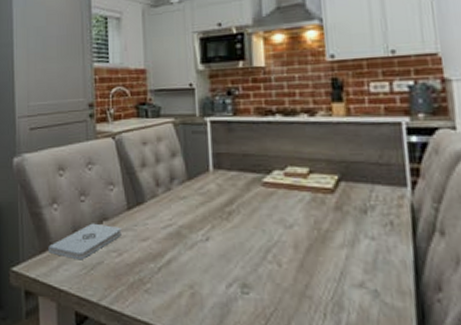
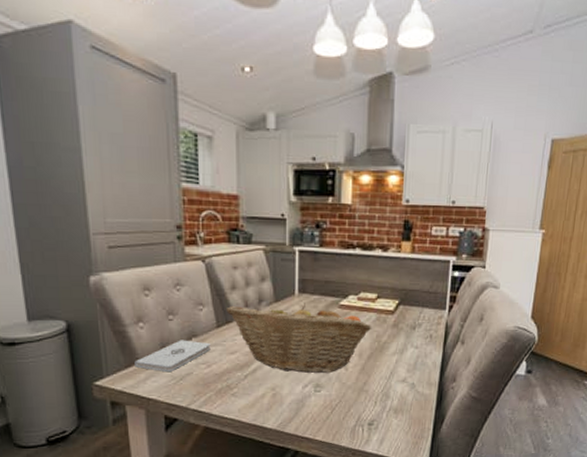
fruit basket: none [136,181,308,269] -> present [225,303,372,373]

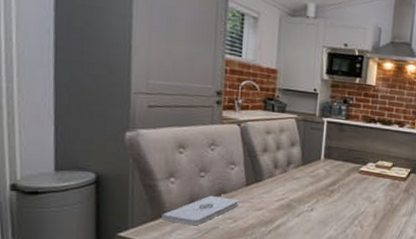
fruit basket: present [225,303,372,373] -> none [256,166,387,230]

